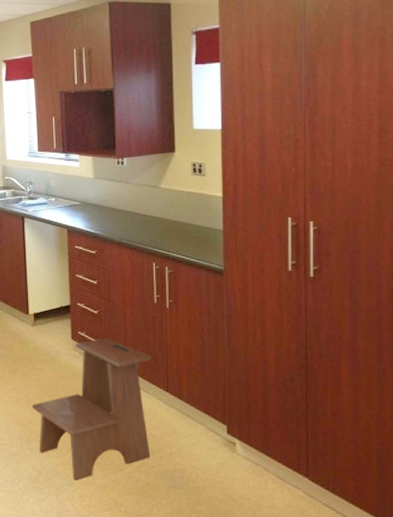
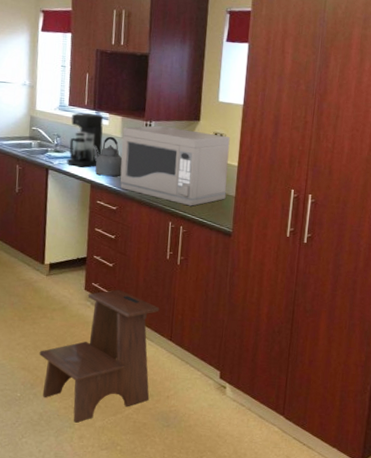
coffee maker: none [41,156,75,213] -> present [66,113,104,168]
kettle: none [65,178,97,220] -> present [92,136,123,177]
microwave: none [95,162,213,244] -> present [120,125,230,206]

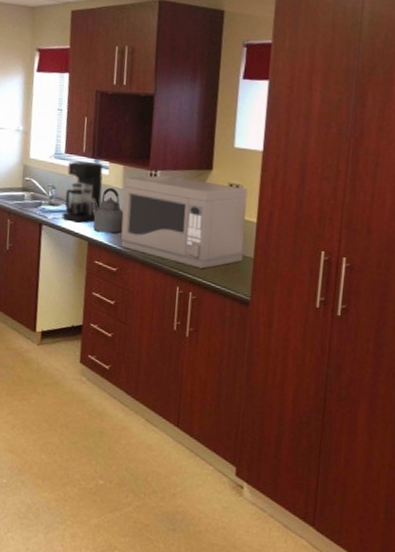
step stool: present [39,289,160,423] -> none [28,363,165,518]

